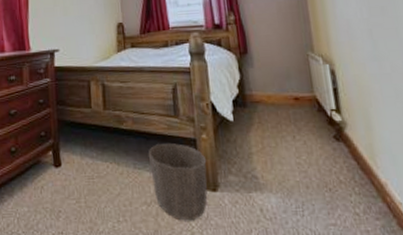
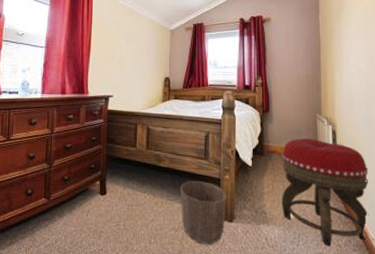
footstool: none [269,82,391,216] -> present [282,138,369,247]

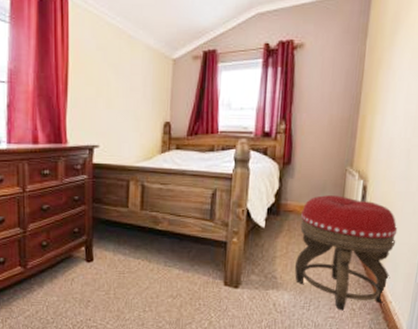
waste basket: present [180,181,227,245] -> none [179,245,234,312]

